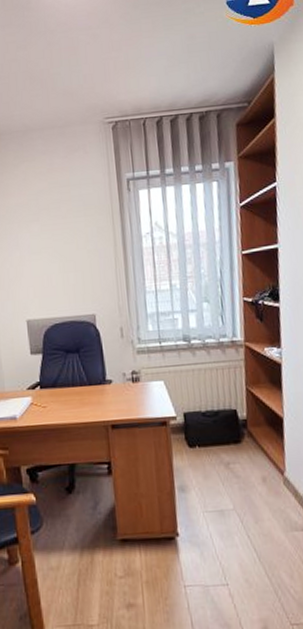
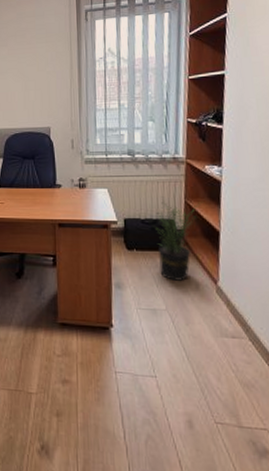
potted plant: none [217,386,261,477] -> present [156,198,200,281]

